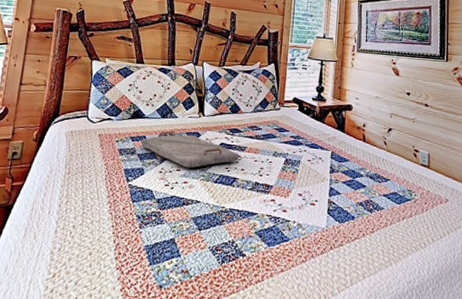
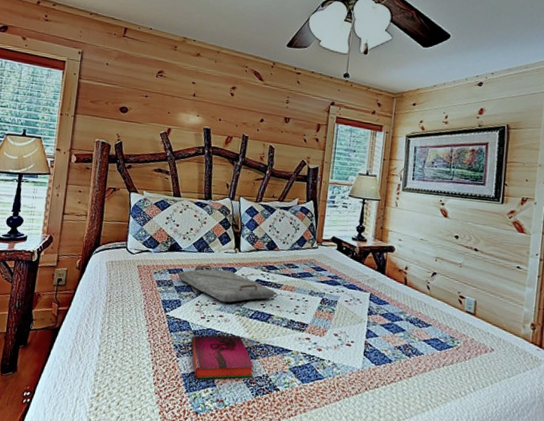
hardback book: none [154,201,220,250] -> present [191,335,254,379]

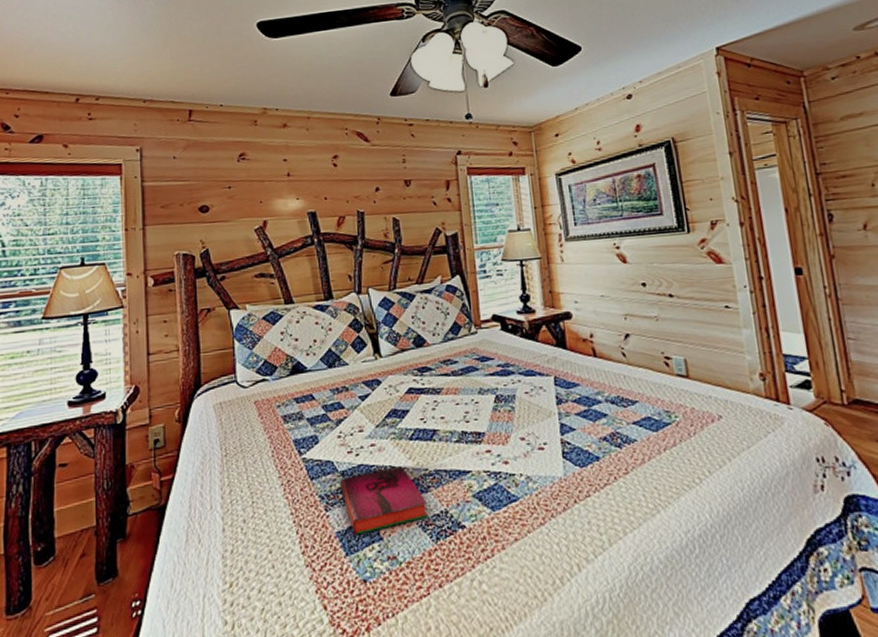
serving tray: present [178,265,276,303] -> none [307,382,436,427]

